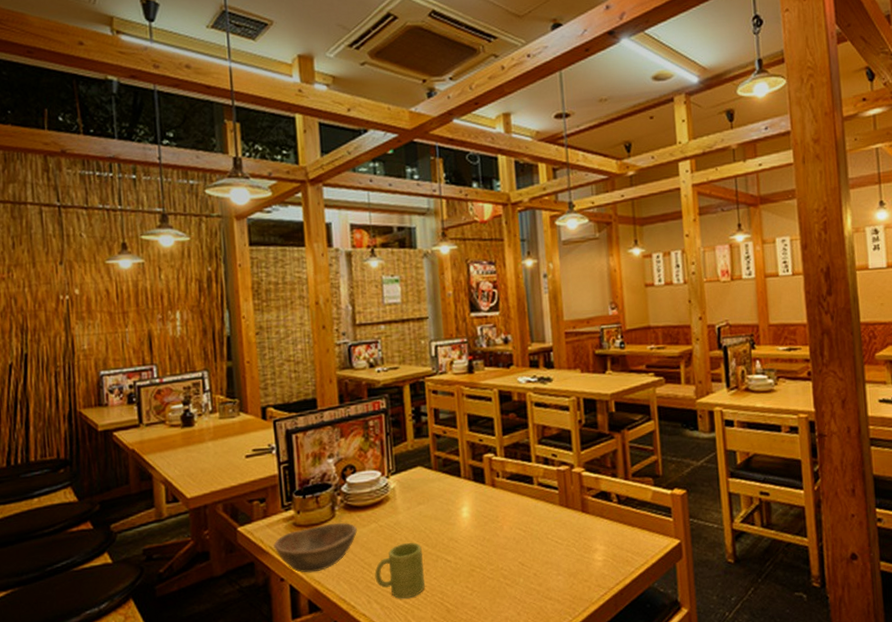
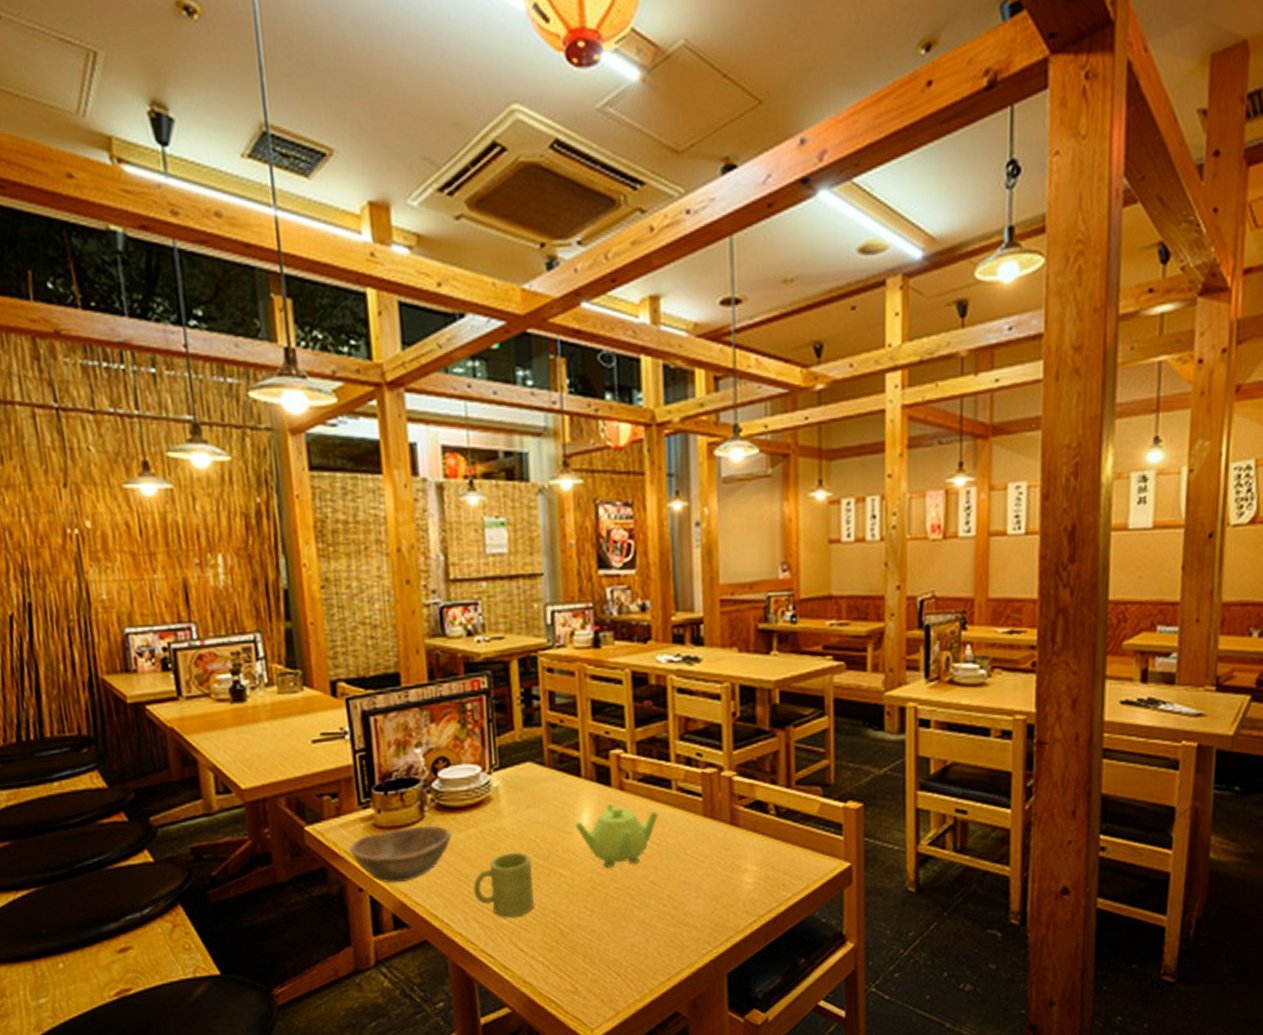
teapot: none [456,498,524,552] -> present [574,803,658,868]

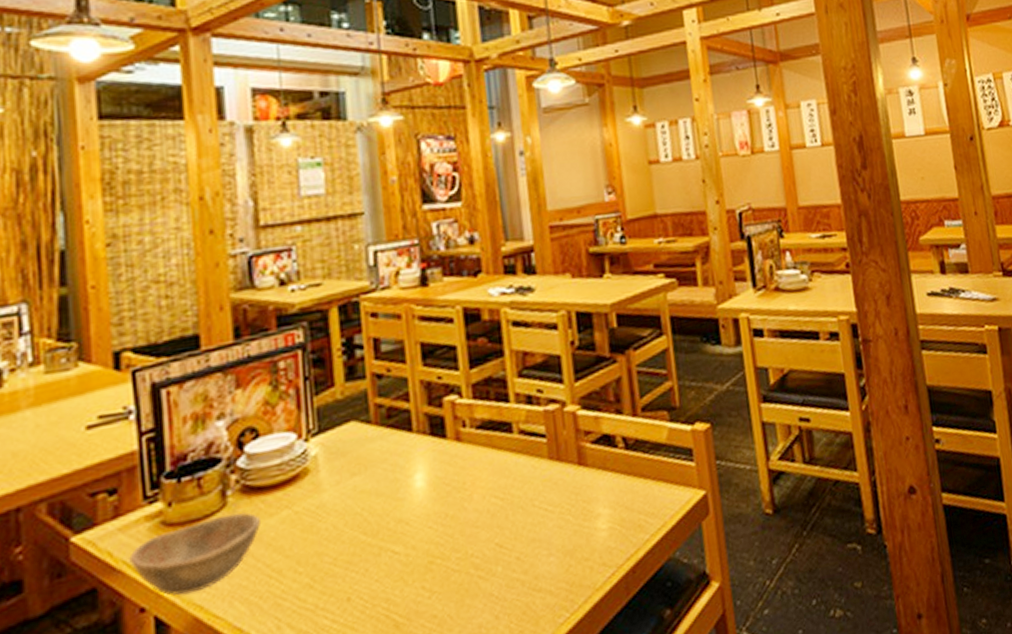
mug: present [473,853,534,917] -> none [287,531,362,617]
teapot: present [574,803,658,868] -> none [406,457,501,535]

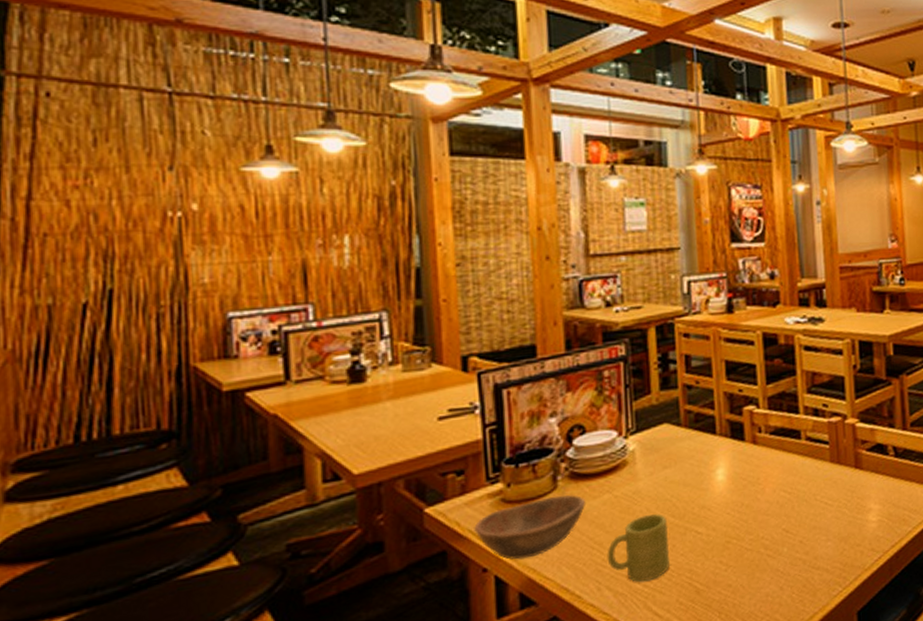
mug: none [287,531,362,617] -> present [607,514,670,582]

